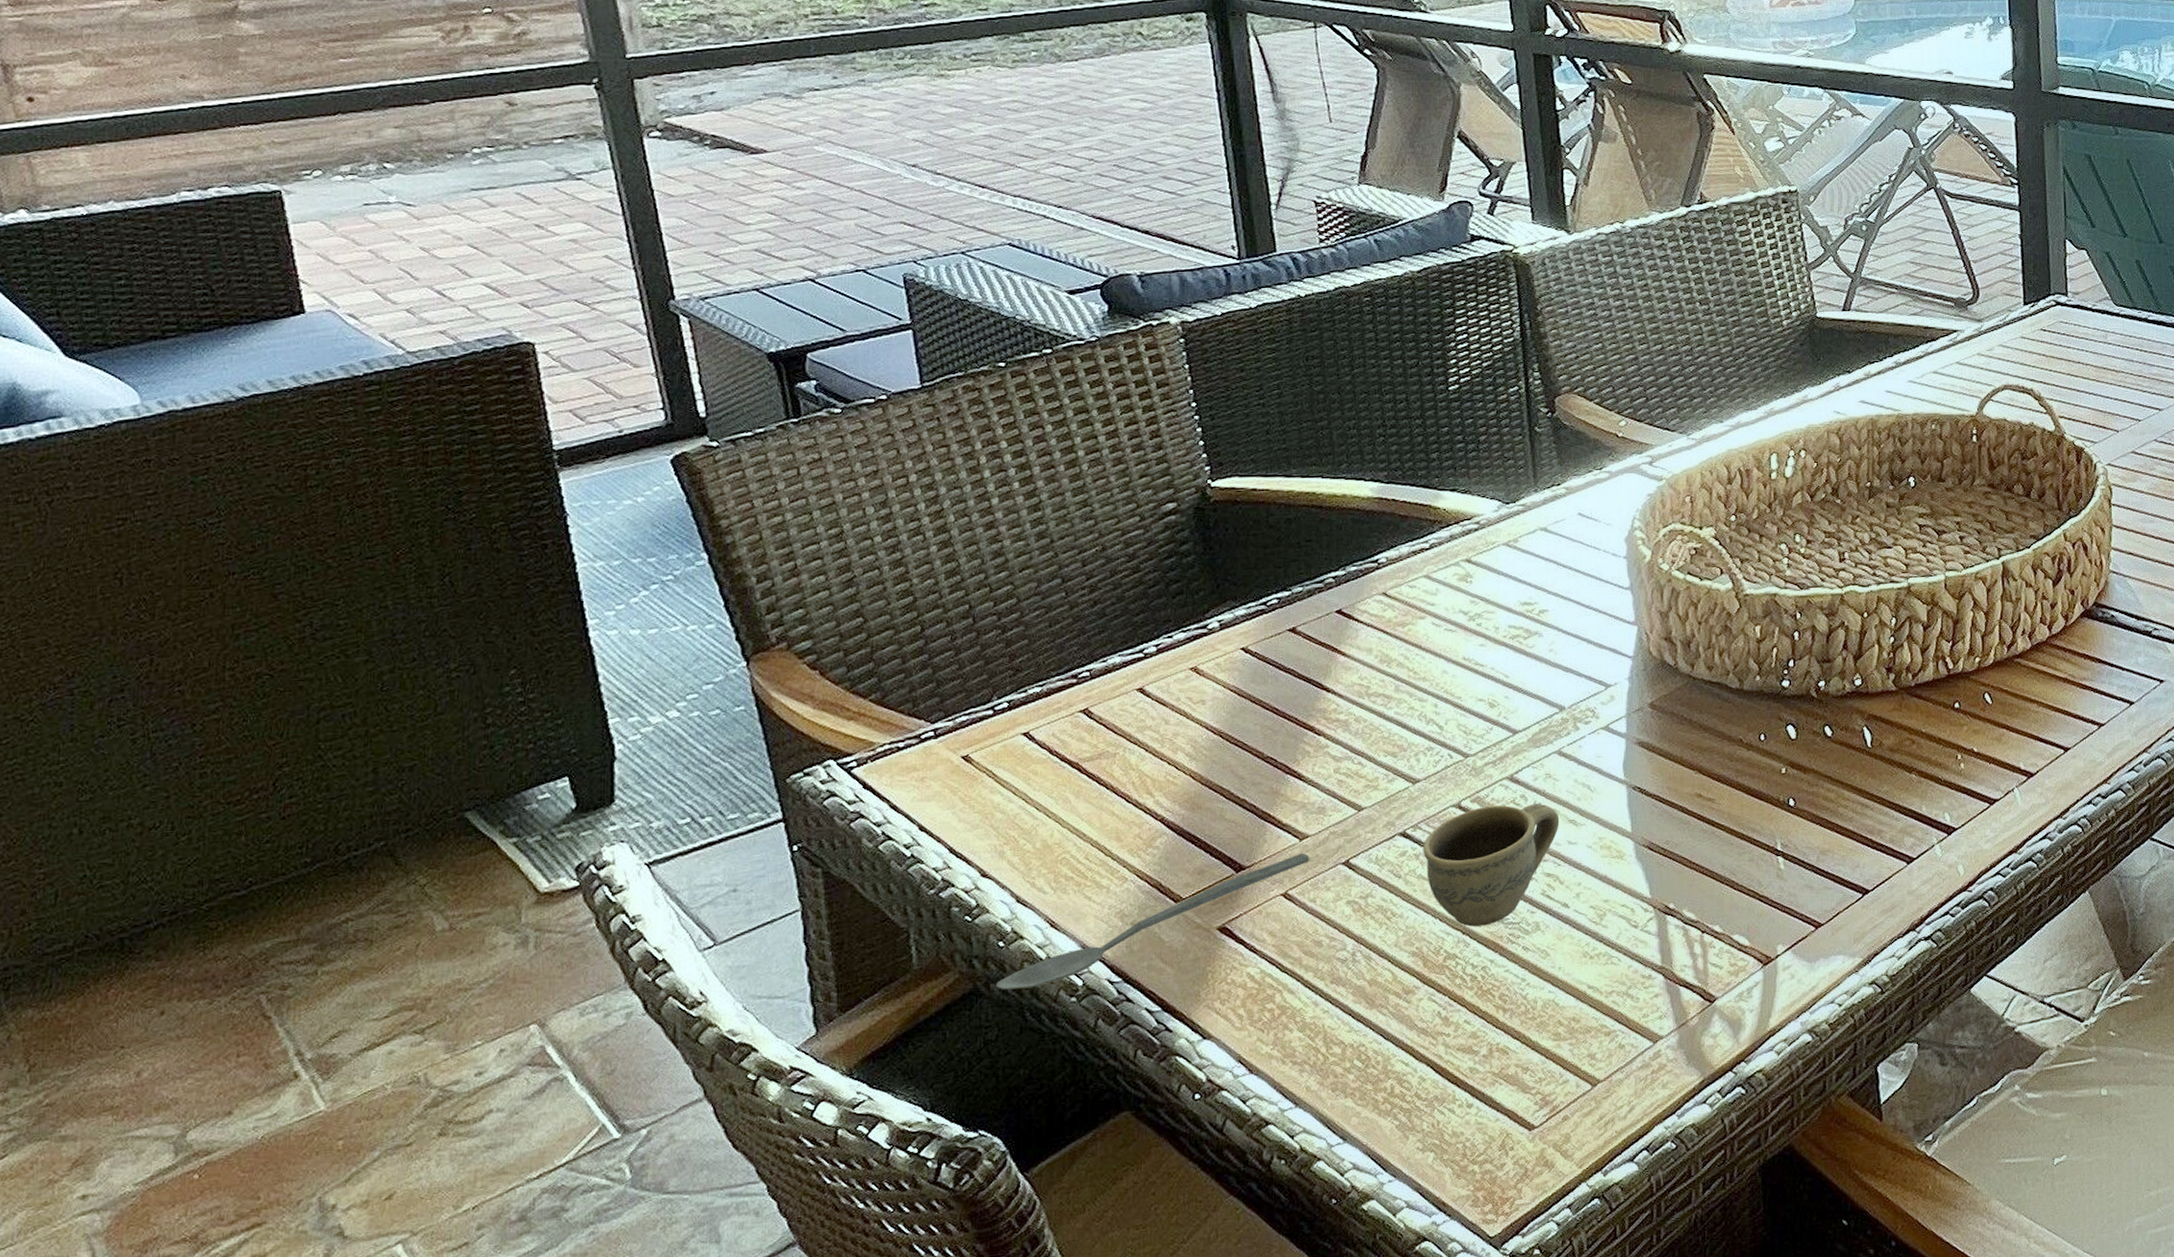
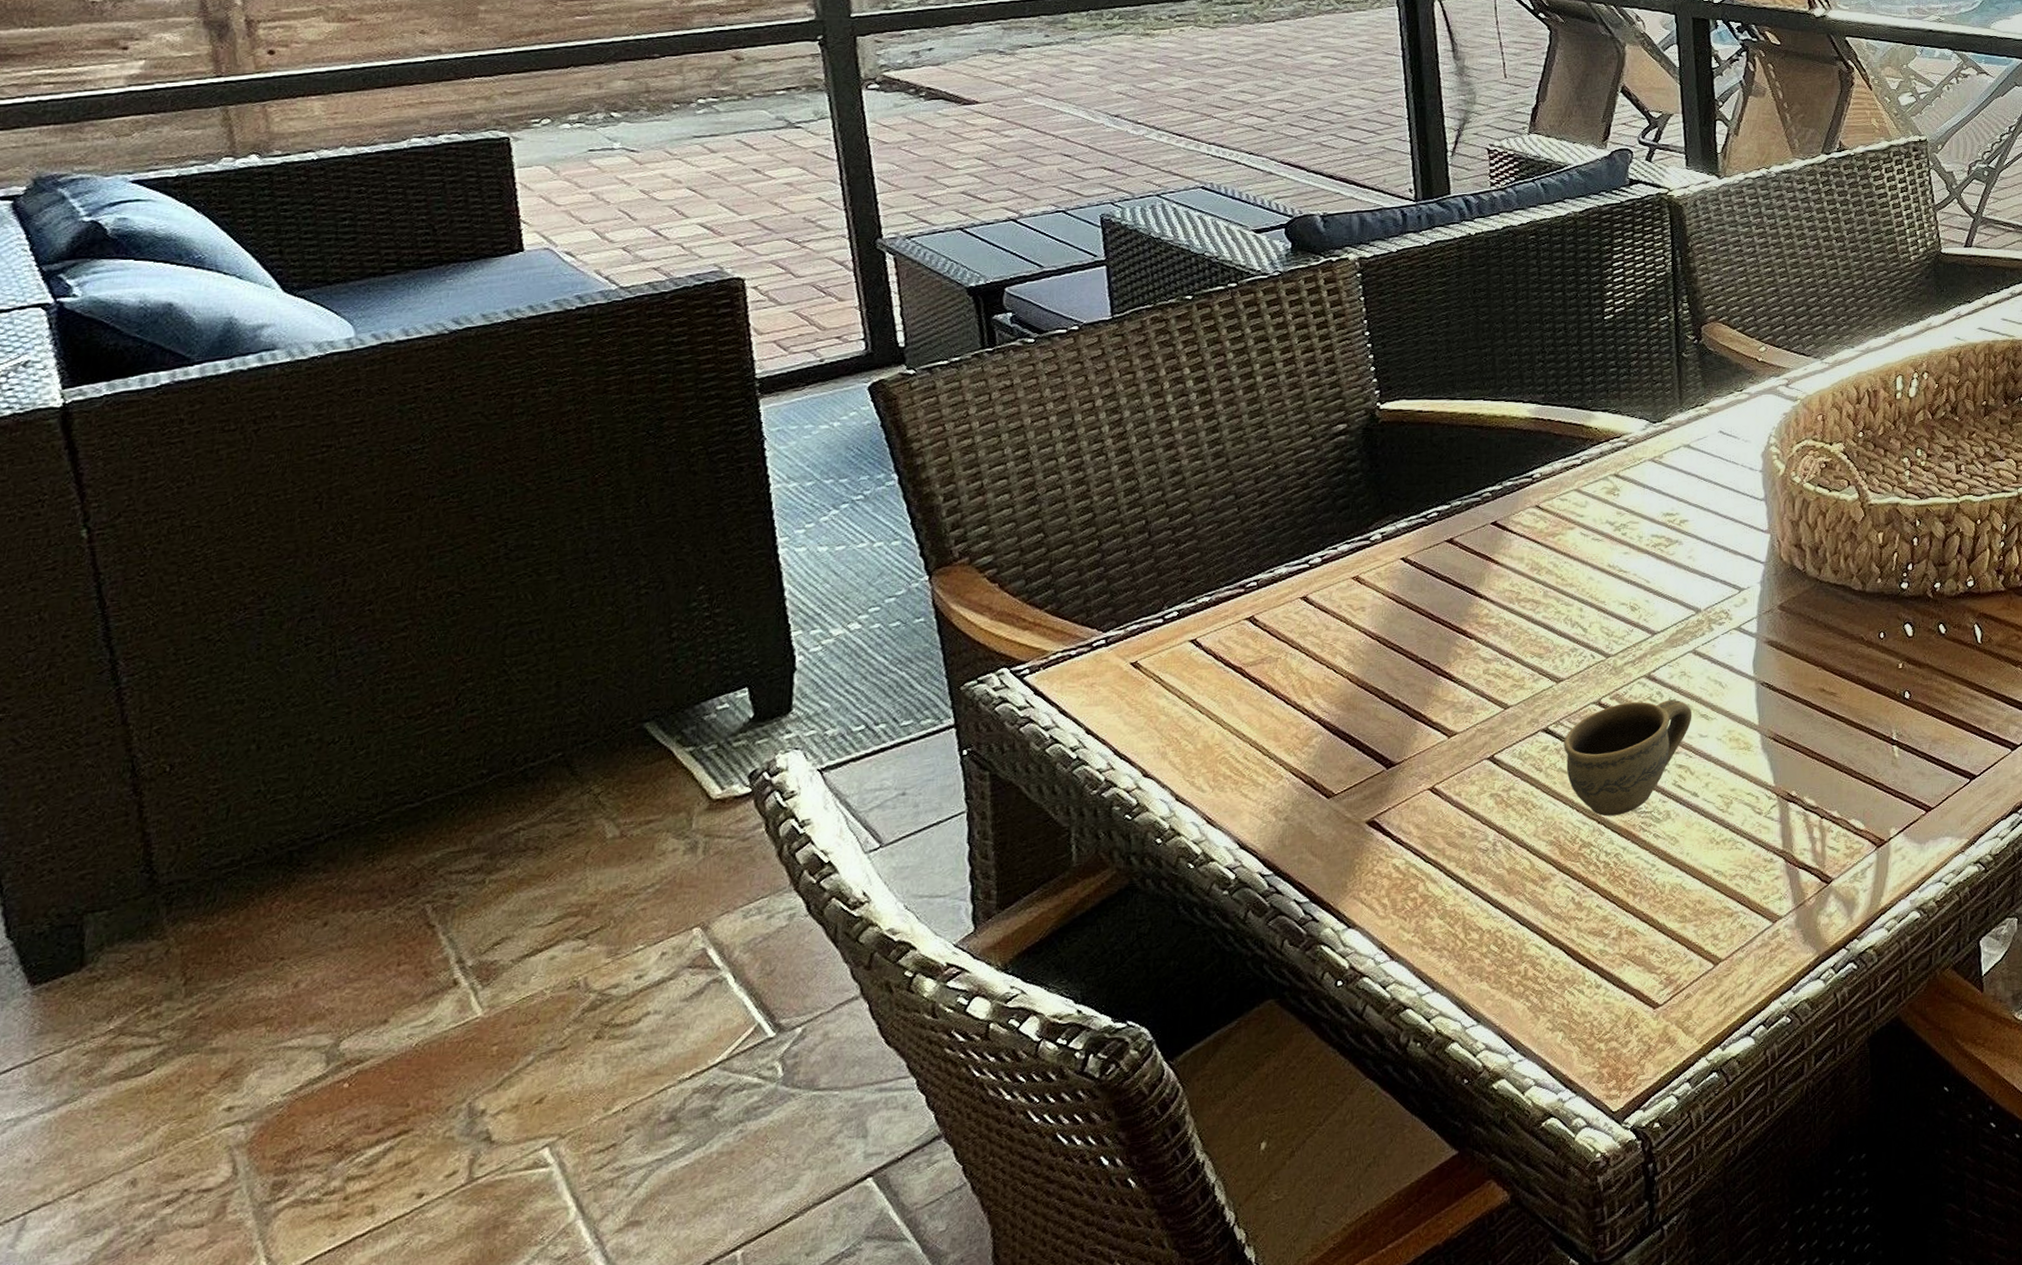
spoon: present [996,853,1310,990] -> none [1152,750,1457,885]

